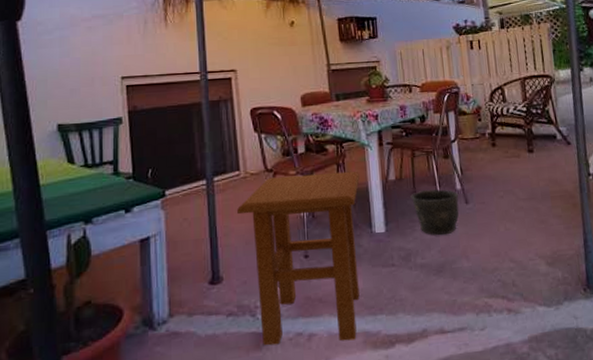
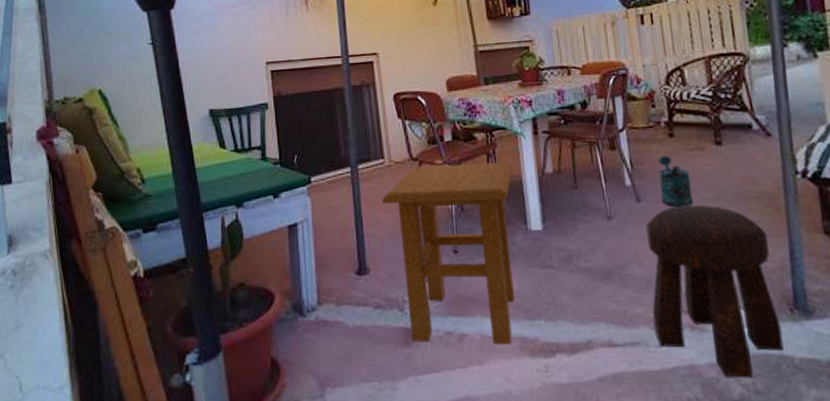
bucket: present [410,189,459,236] -> none [571,184,630,237]
stool: none [472,204,579,351] -> present [646,205,784,378]
watering can: none [483,162,511,207] -> present [658,155,694,207]

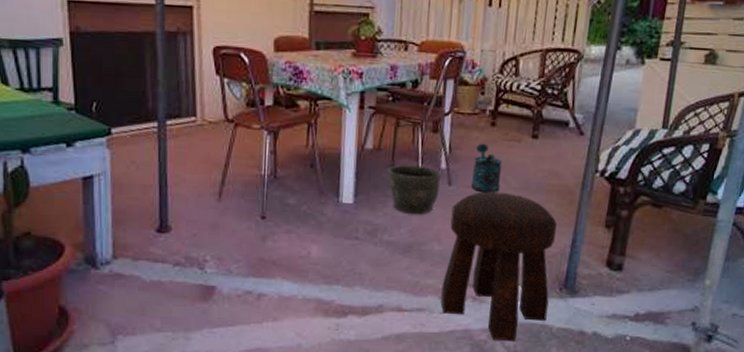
side table: present [381,162,515,345] -> none [190,129,332,305]
bucket: none [571,184,630,237] -> present [387,165,443,215]

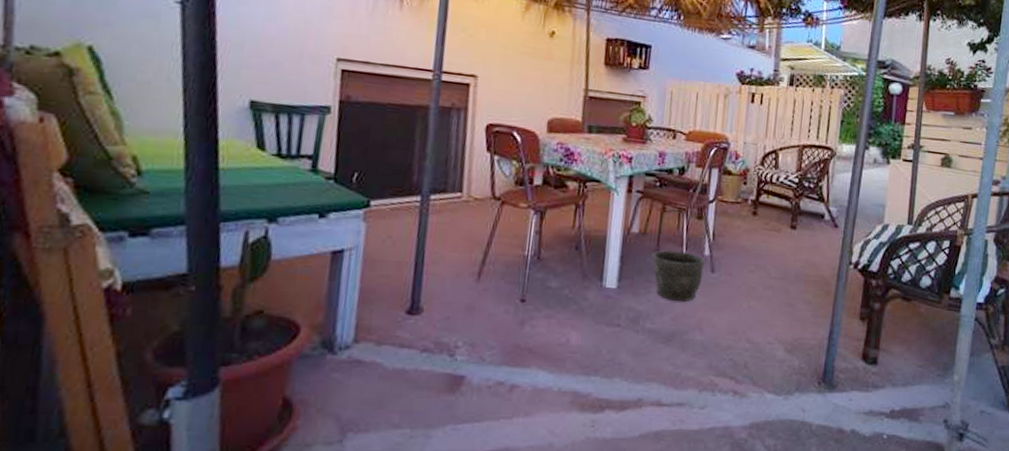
stool: present [440,192,557,342] -> none [701,280,815,440]
watering can: present [470,143,502,193] -> none [732,231,763,282]

